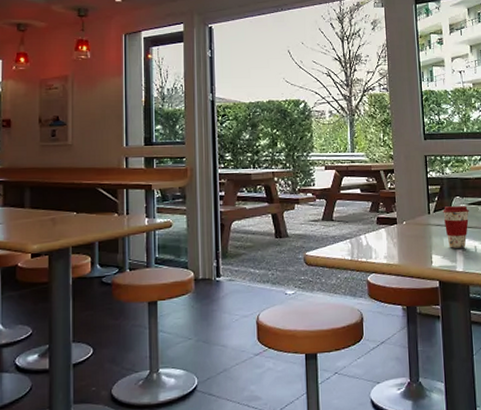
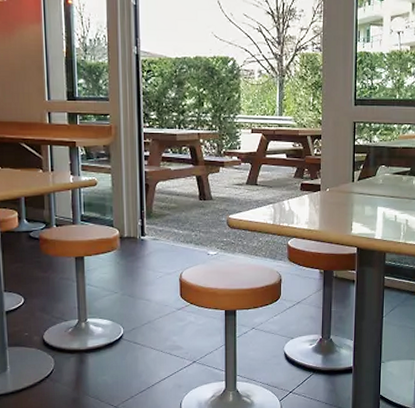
coffee cup: present [443,206,469,248] -> none [367,175,393,217]

